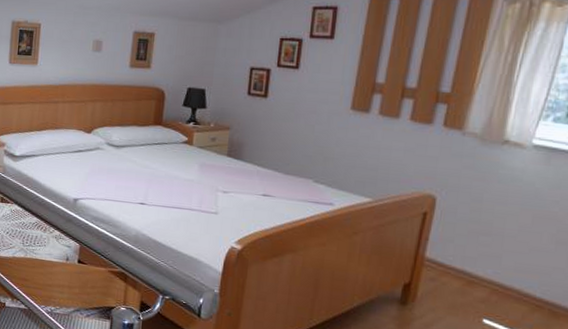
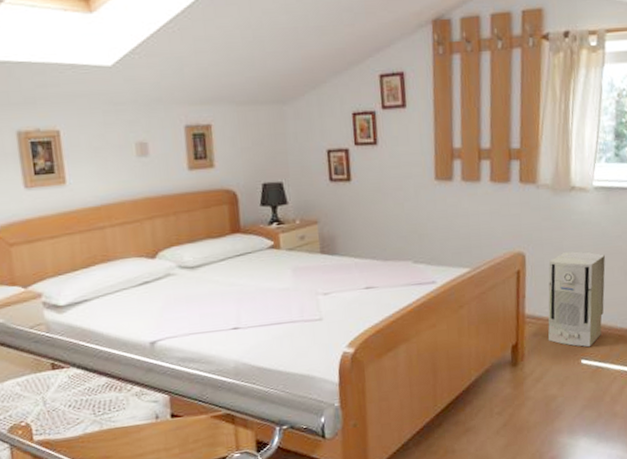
air purifier: none [446,205,534,309] -> present [548,251,606,348]

